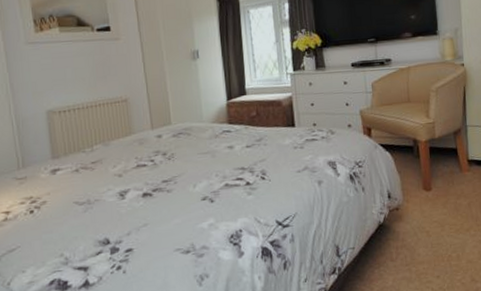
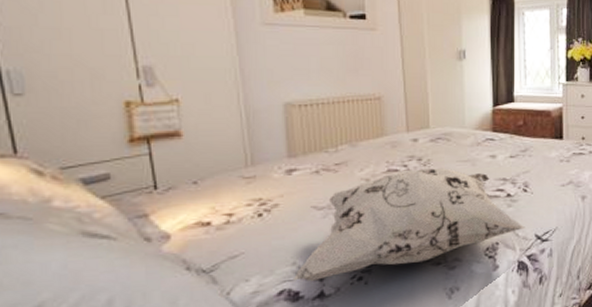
decorative pillow: none [61,160,267,272] -> present [292,167,526,282]

